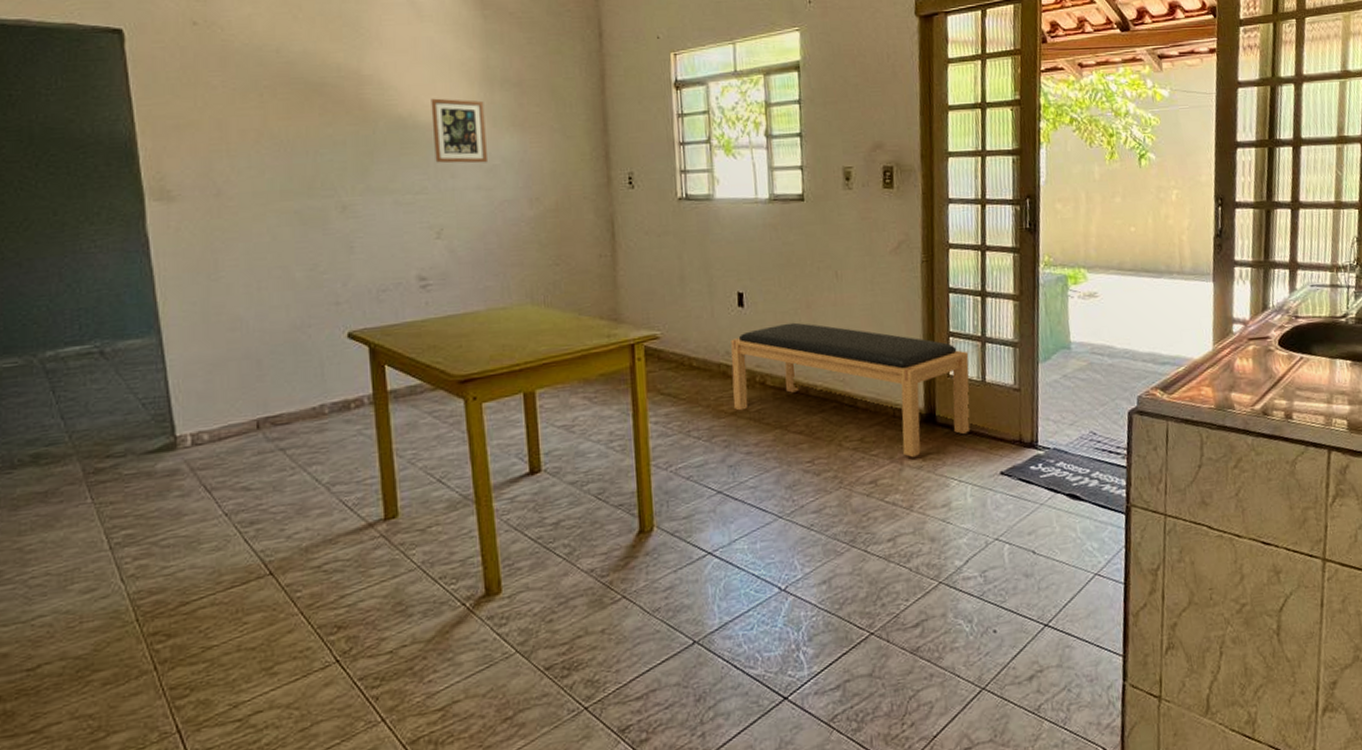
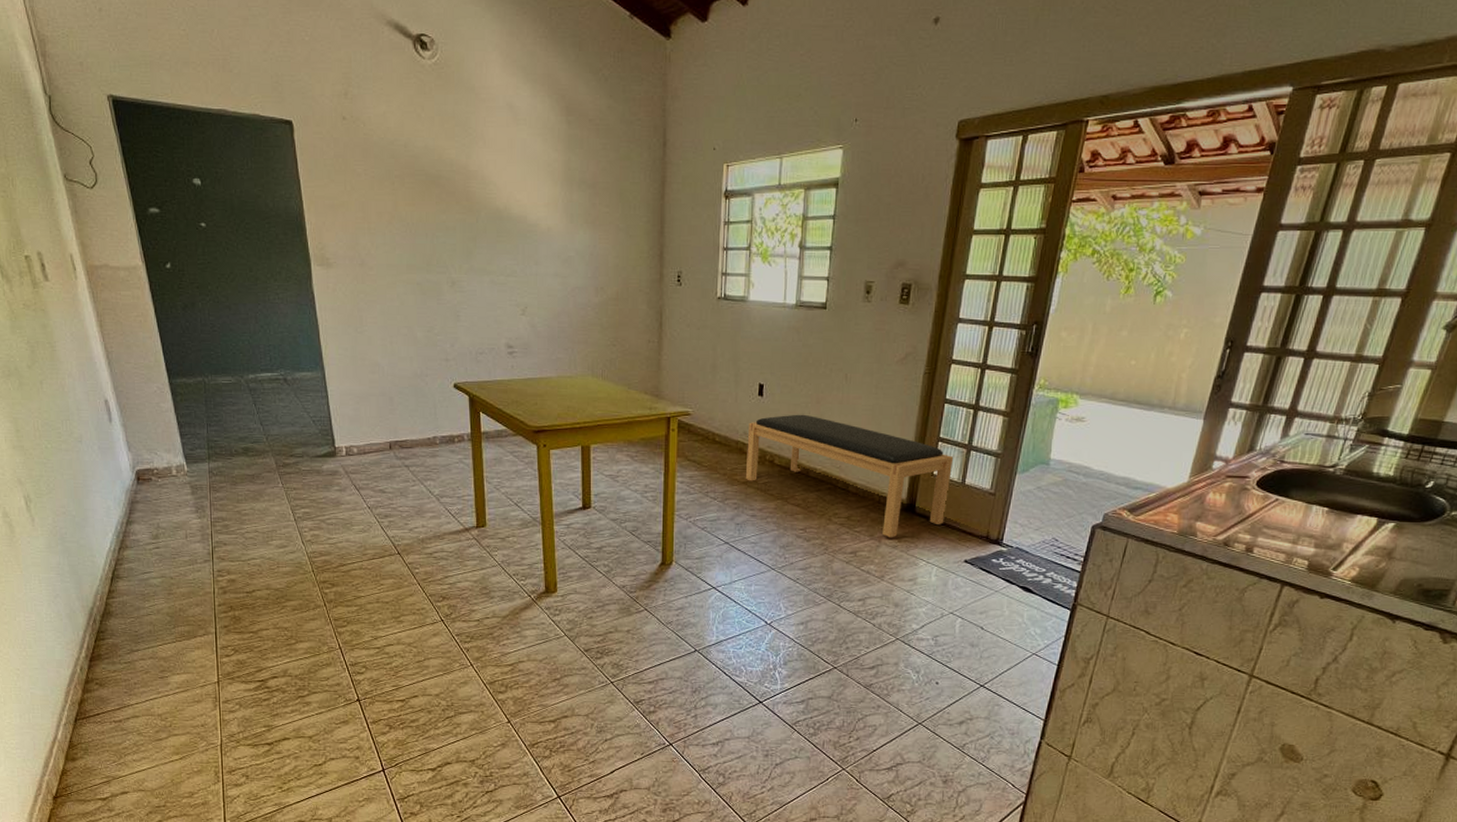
picture frame: present [431,98,487,164] -> none [522,194,564,254]

